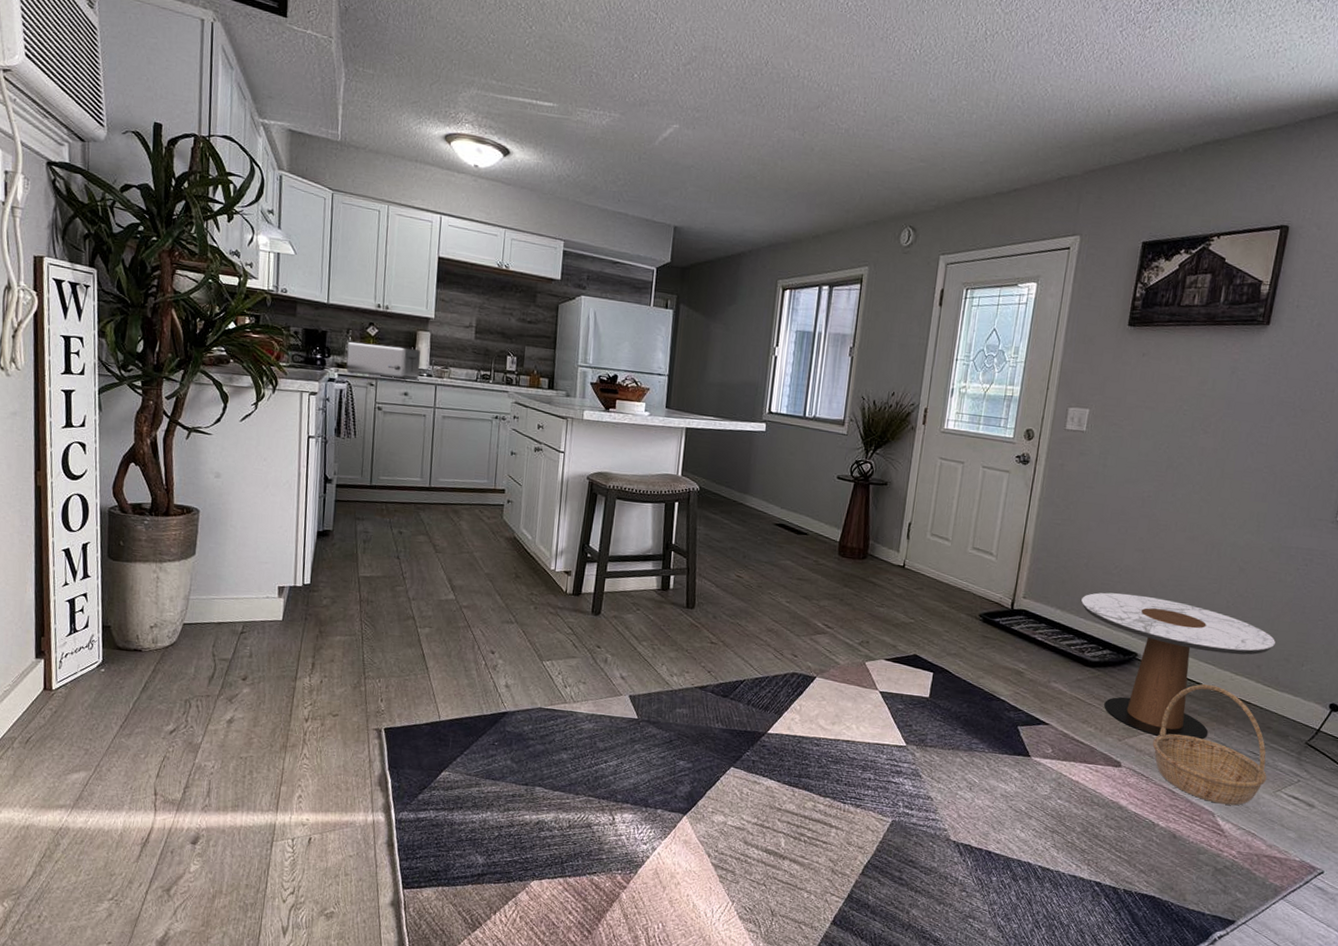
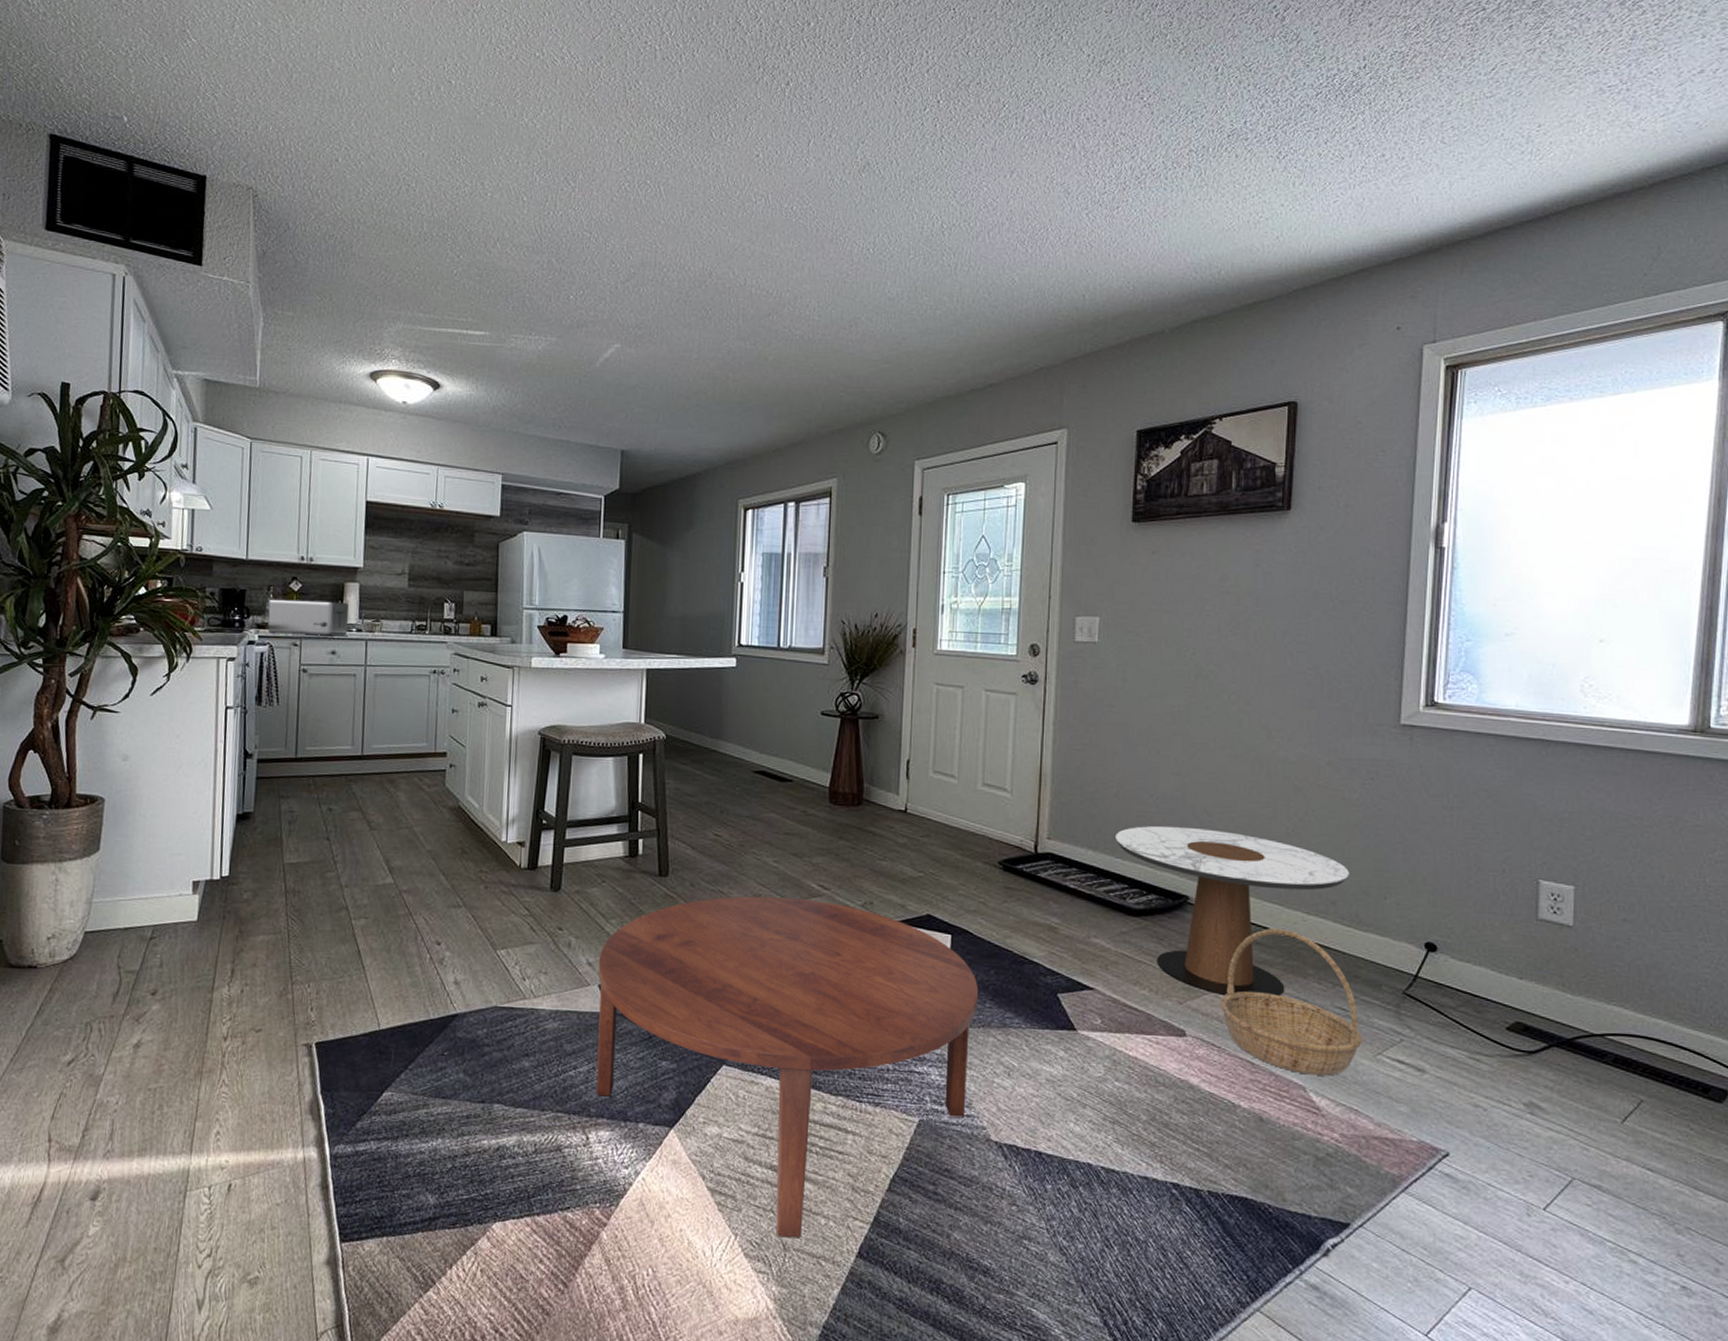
coffee table: none [622,629,952,907] -> present [595,896,979,1238]

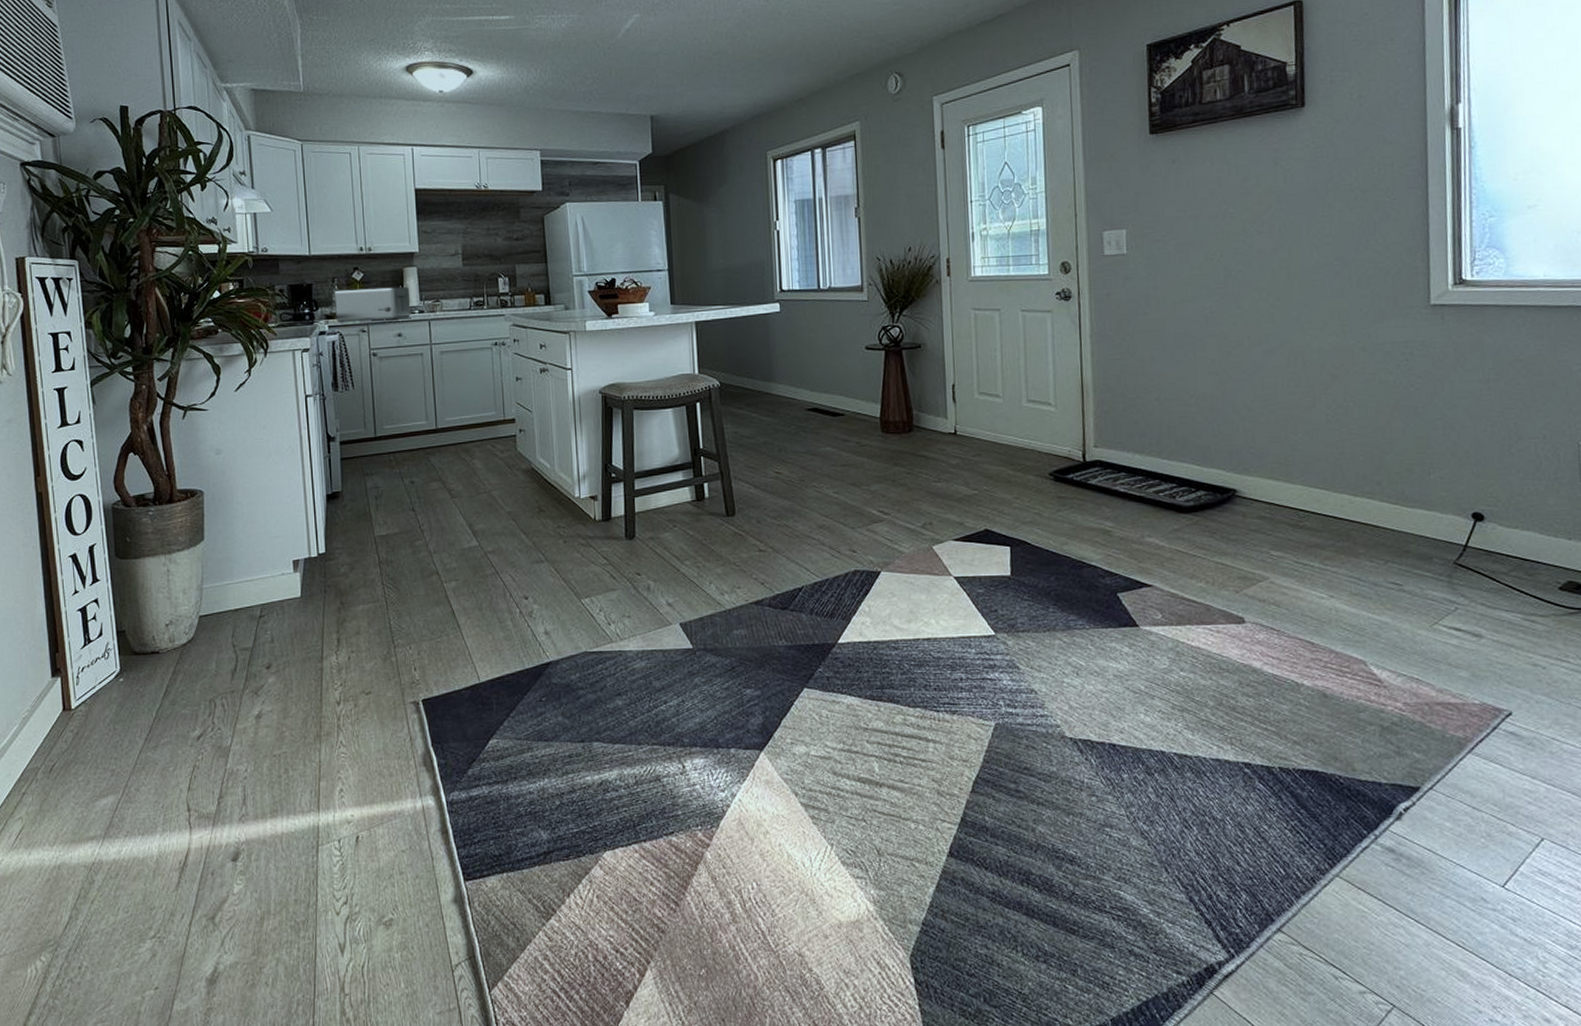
coffee table: present [595,896,979,1238] -> none [677,525,1042,844]
side table: present [1115,826,1349,997] -> none [1160,423,1392,581]
basket: present [1220,928,1362,1076] -> none [1276,513,1418,649]

